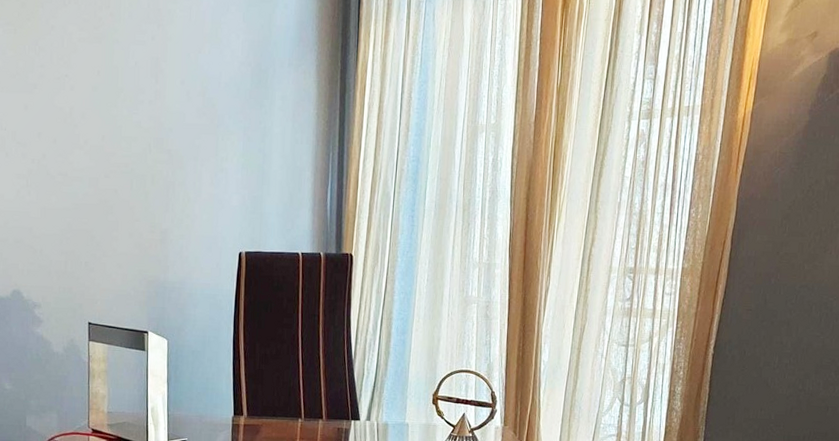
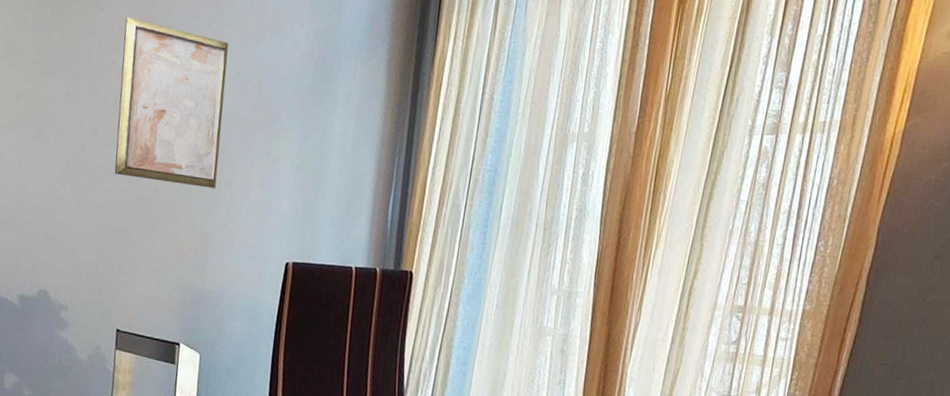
wall art: none [74,34,172,188] -> present [114,17,229,188]

